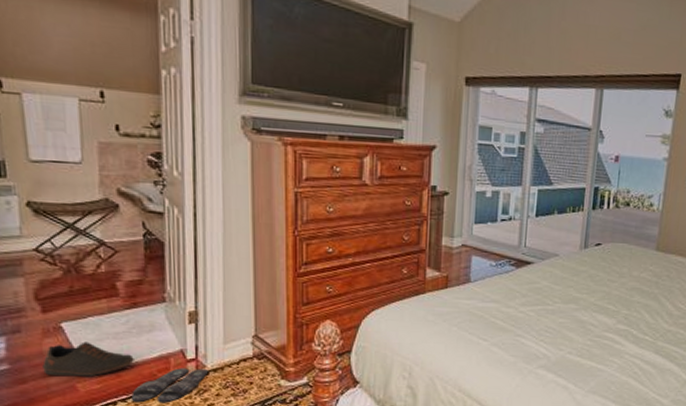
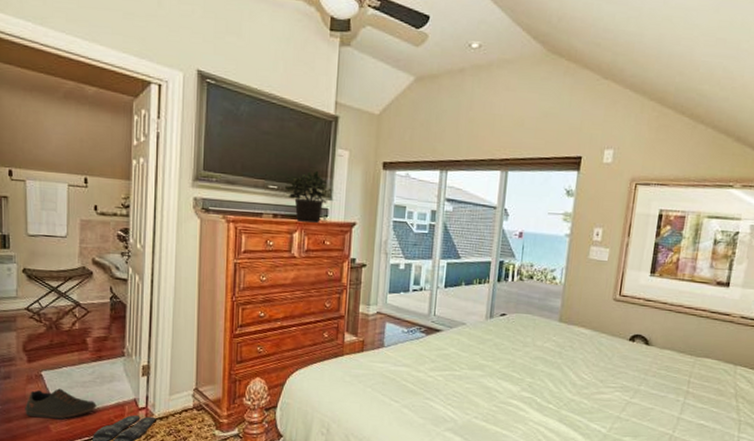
potted plant: none [351,85,402,147] -> present [284,170,327,224]

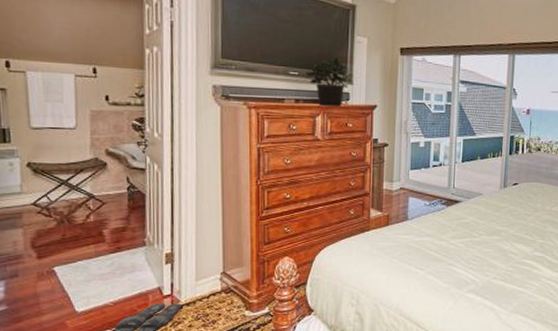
shoe: present [25,388,96,420] -> none [36,283,117,315]

